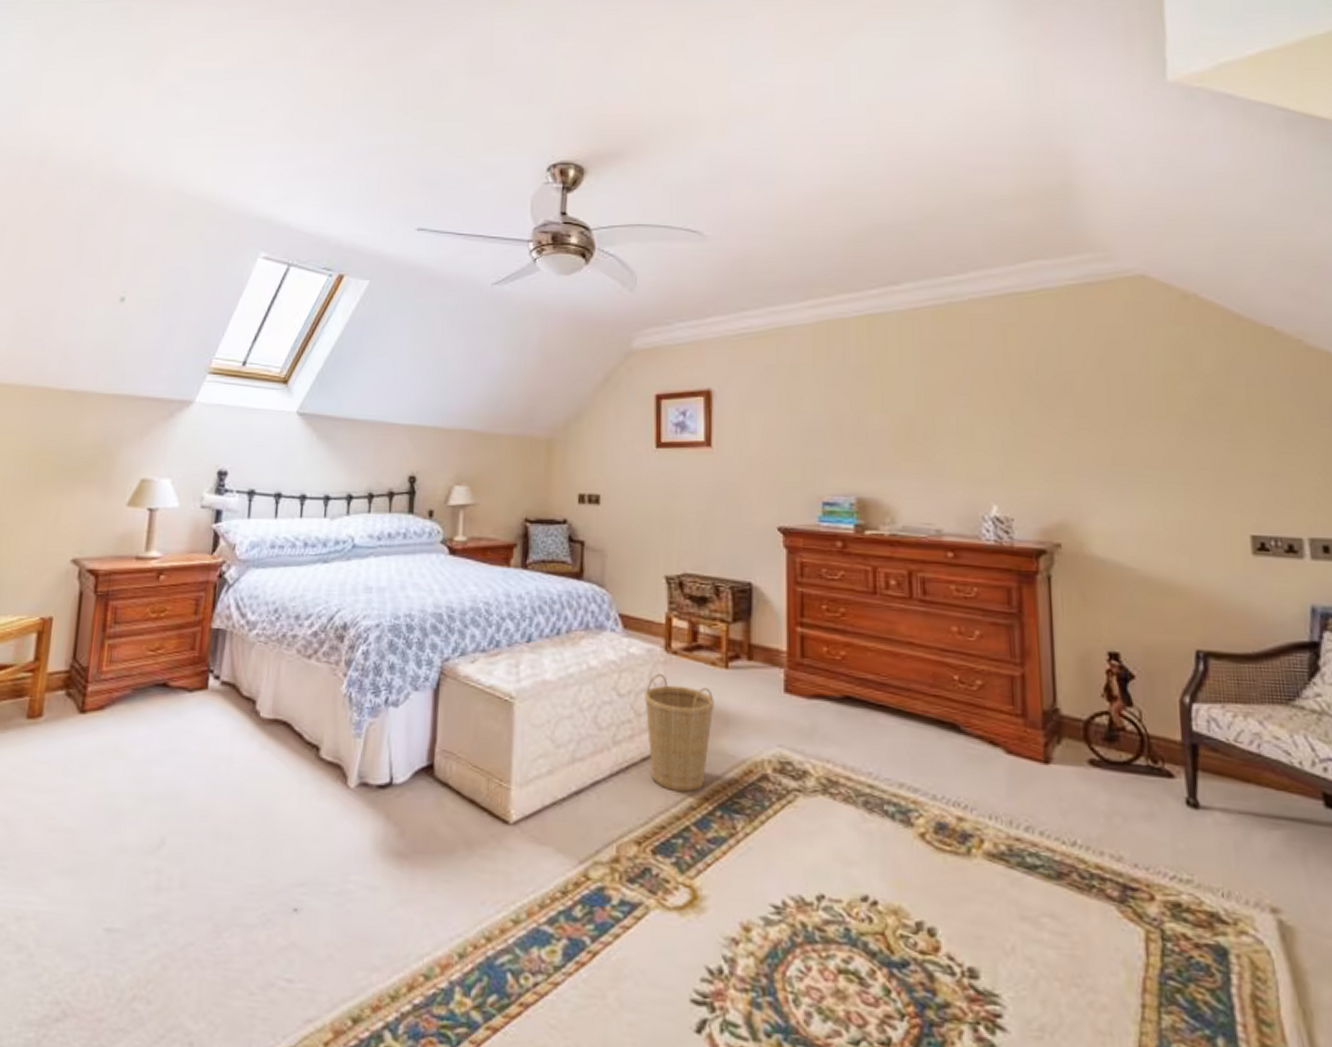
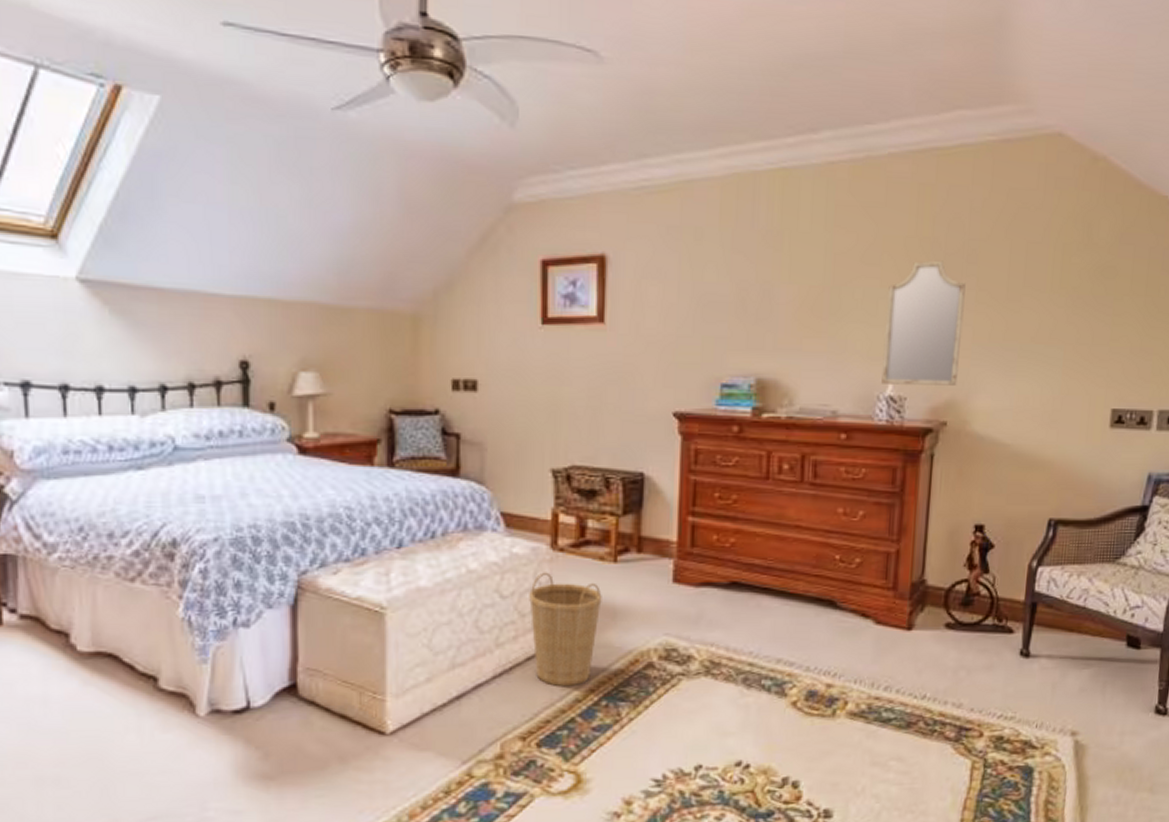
home mirror: none [983,390,1067,508] -> present [881,260,966,386]

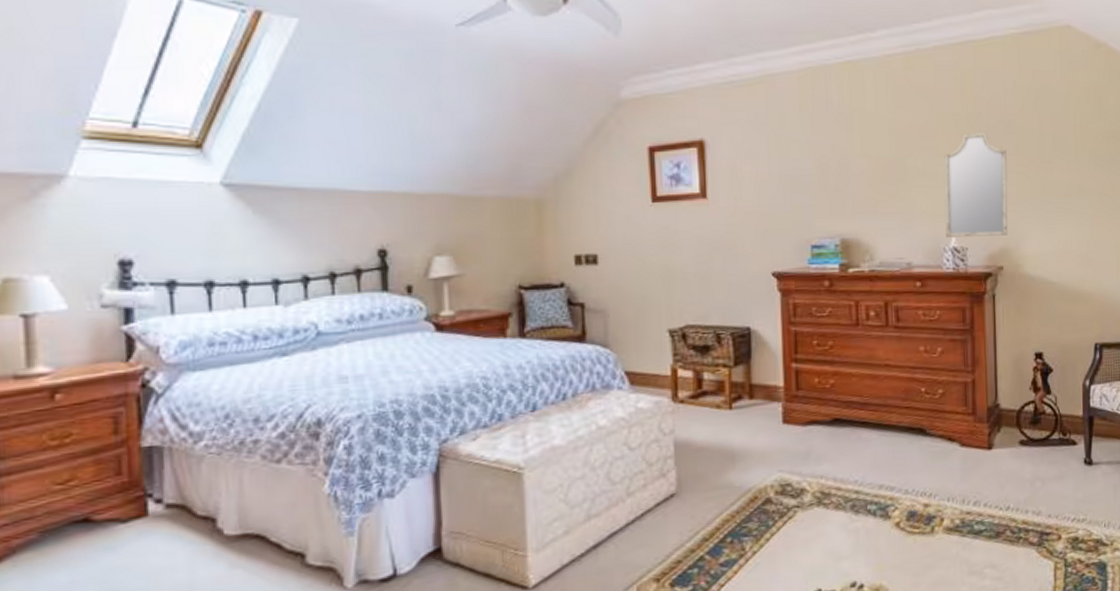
basket: present [529,572,602,687] -> none [655,423,721,528]

